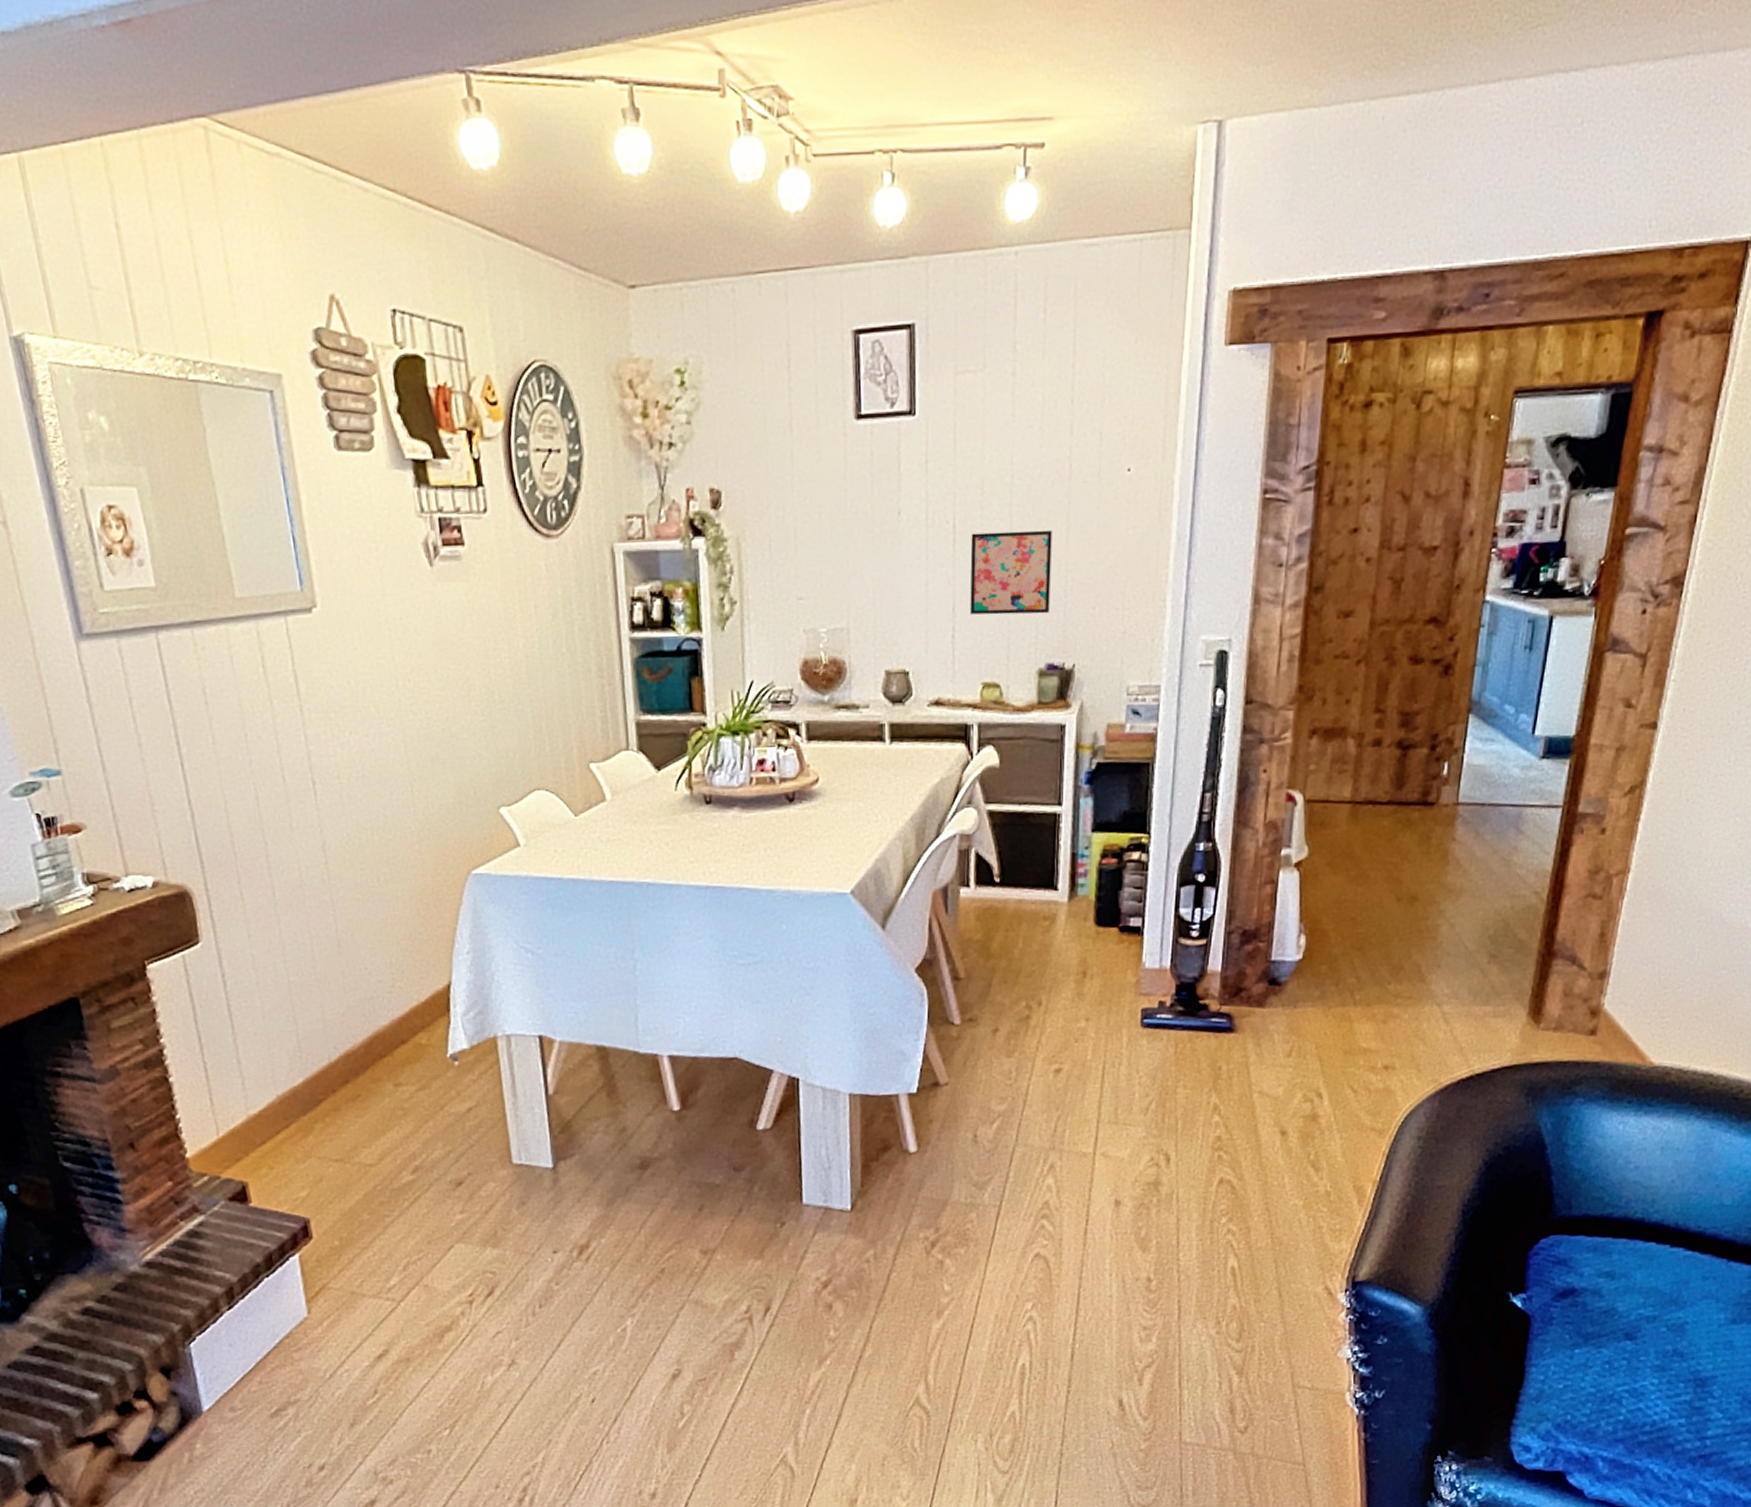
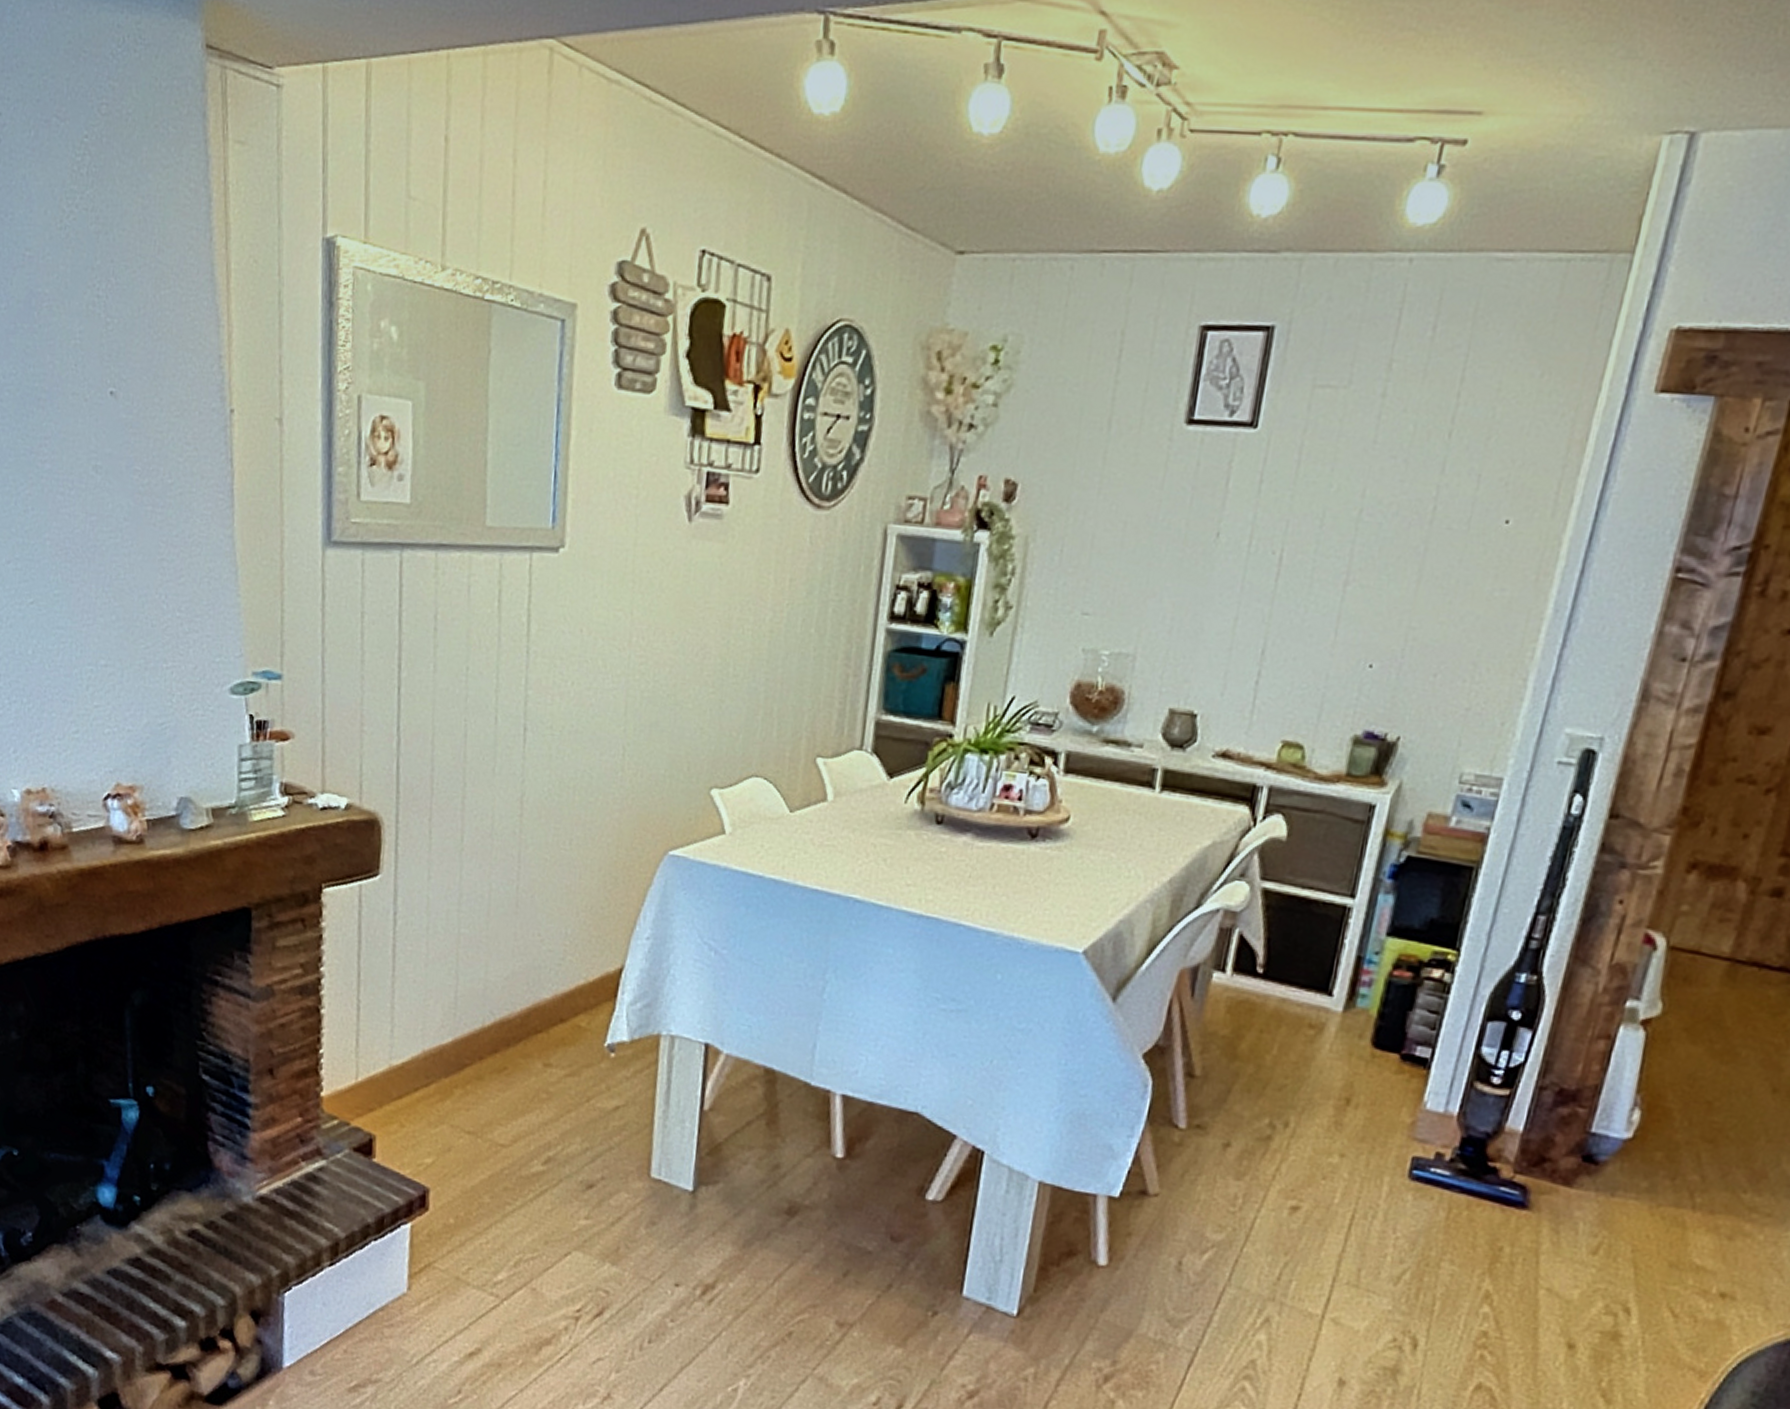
wall art: present [970,530,1052,615] -> none [1282,569,1399,674]

